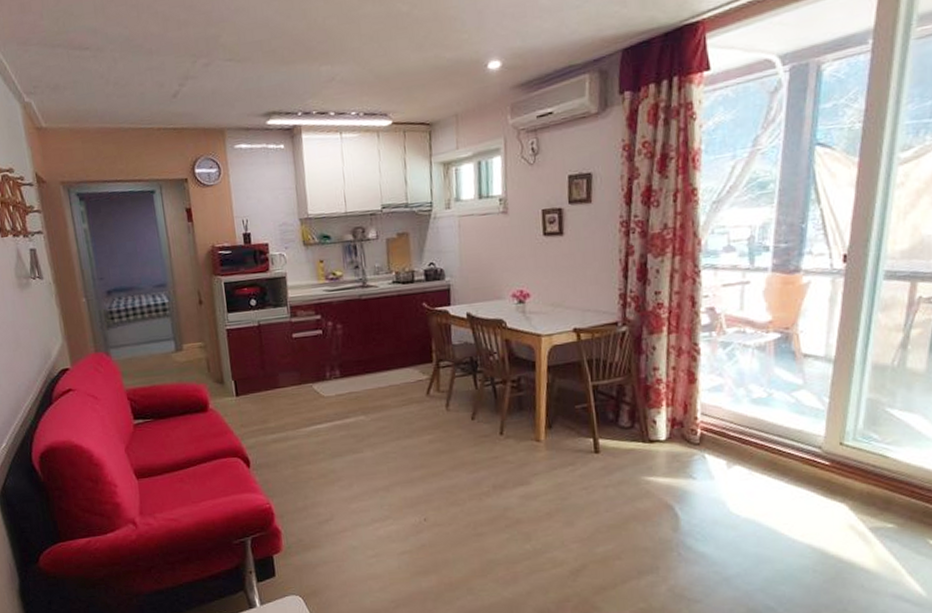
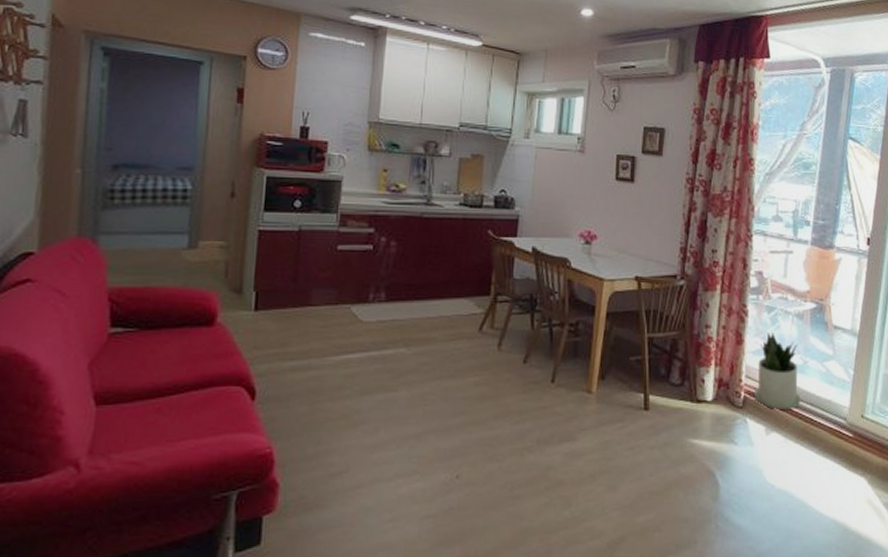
planter: none [711,368,767,443] -> present [753,333,801,409]

